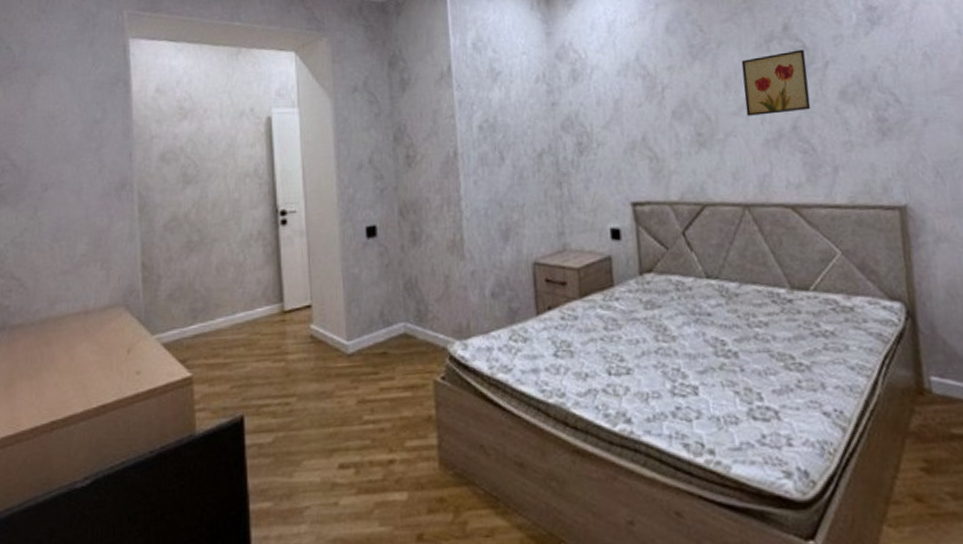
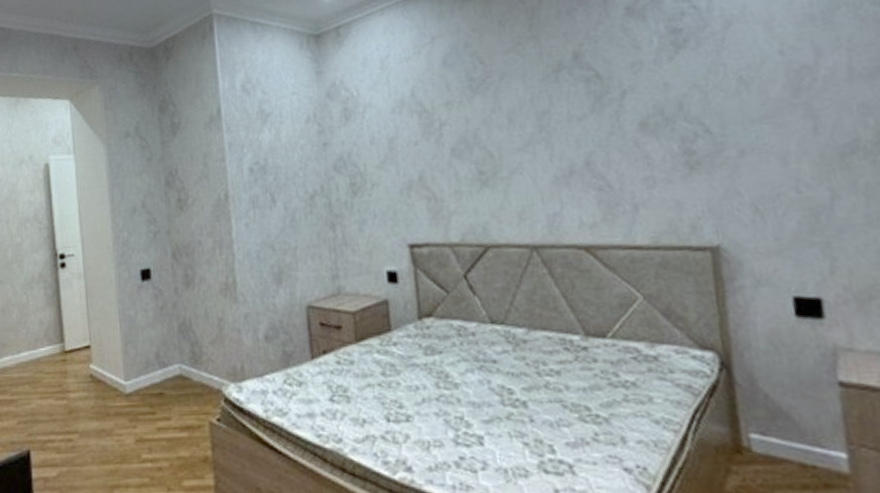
wall art: present [741,49,811,116] -> none [526,78,607,152]

